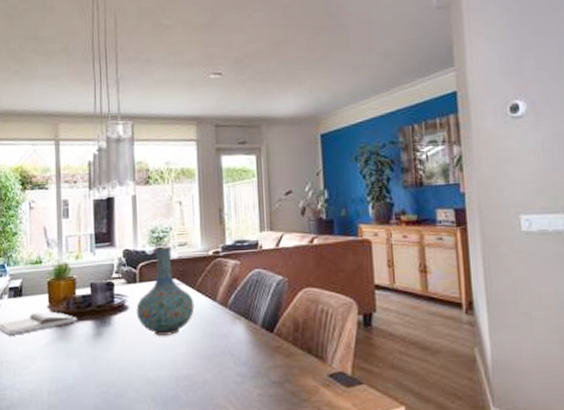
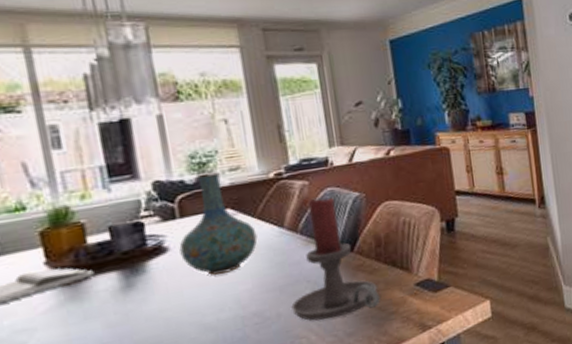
candle holder: none [216,277,294,395] -> present [291,197,380,321]

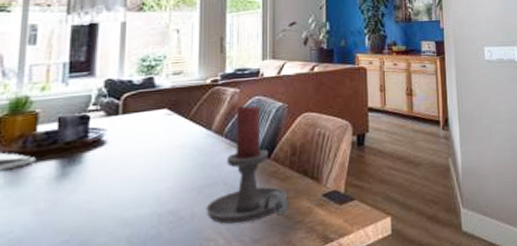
vase: present [179,172,258,276] -> none [115,75,186,172]

